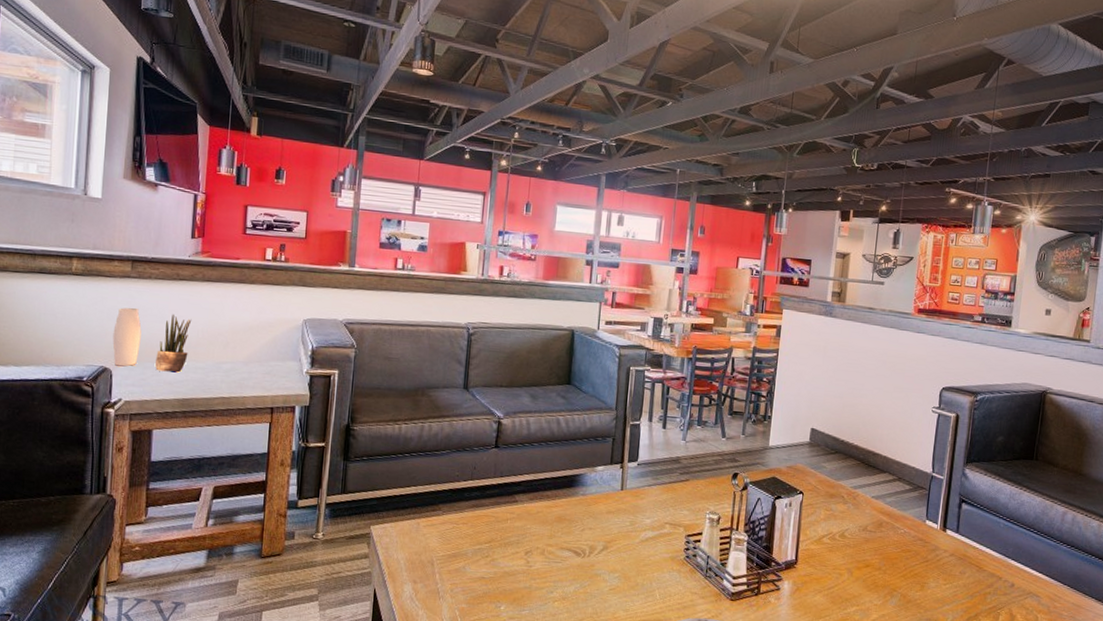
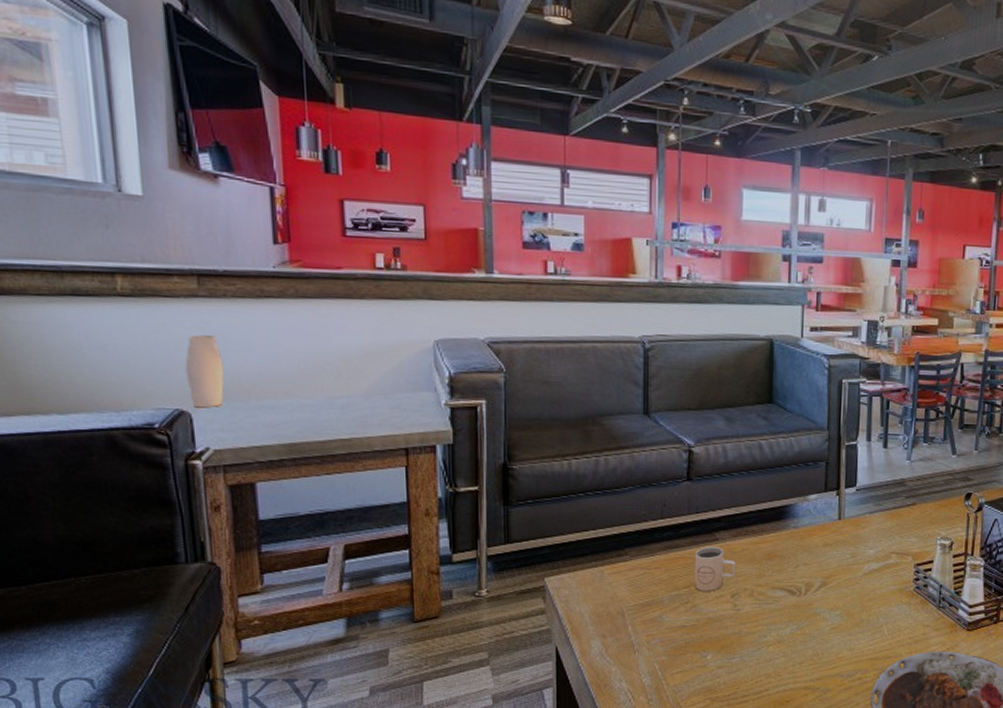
potted plant: present [155,313,192,373] -> none [247,340,290,412]
mug: none [494,506,532,548] -> present [694,545,737,591]

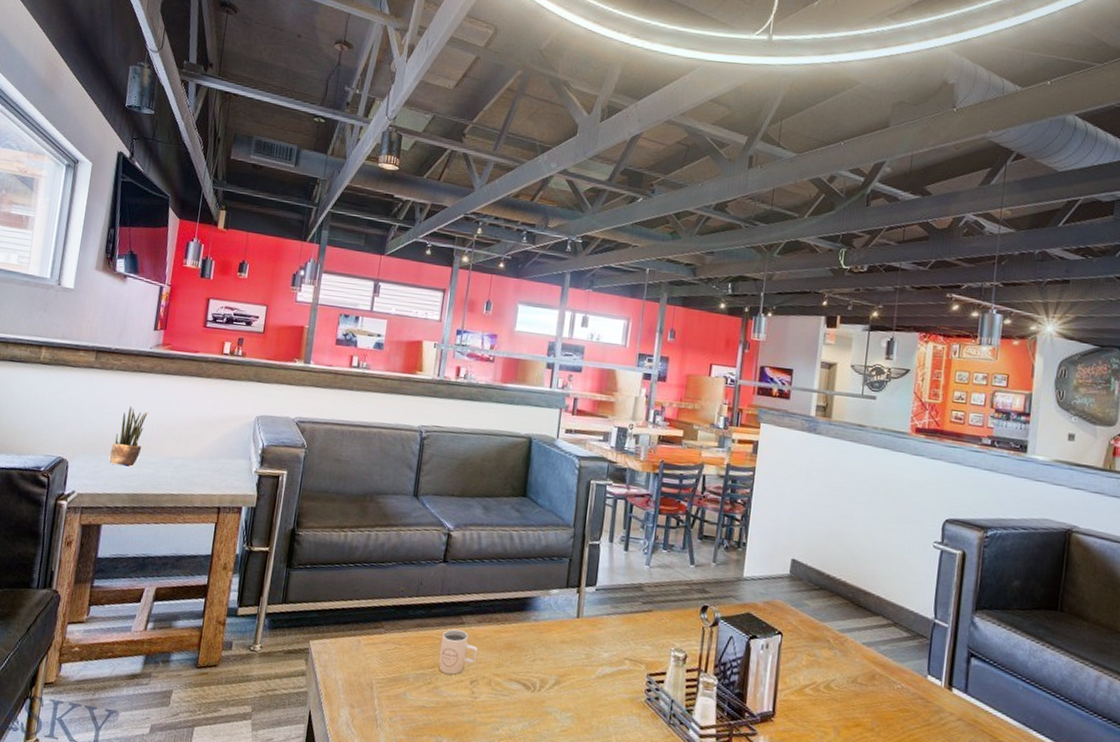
vase: present [185,334,225,408] -> none [71,398,100,459]
potted plant: none [247,340,290,412] -> present [109,405,148,466]

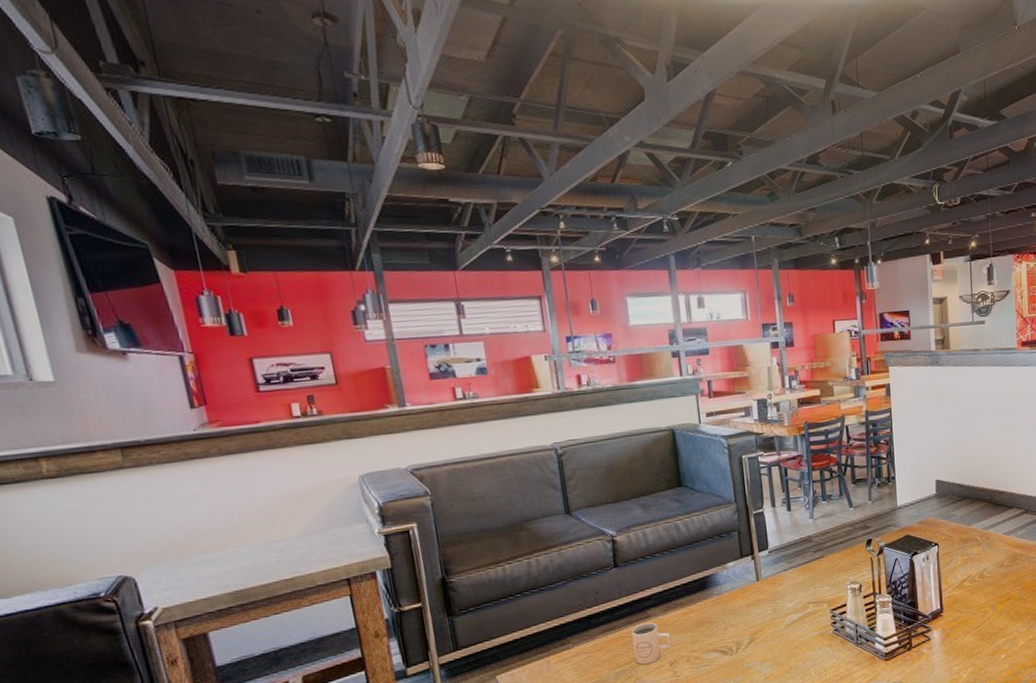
potted plant: present [109,405,148,466] -> none [186,499,228,567]

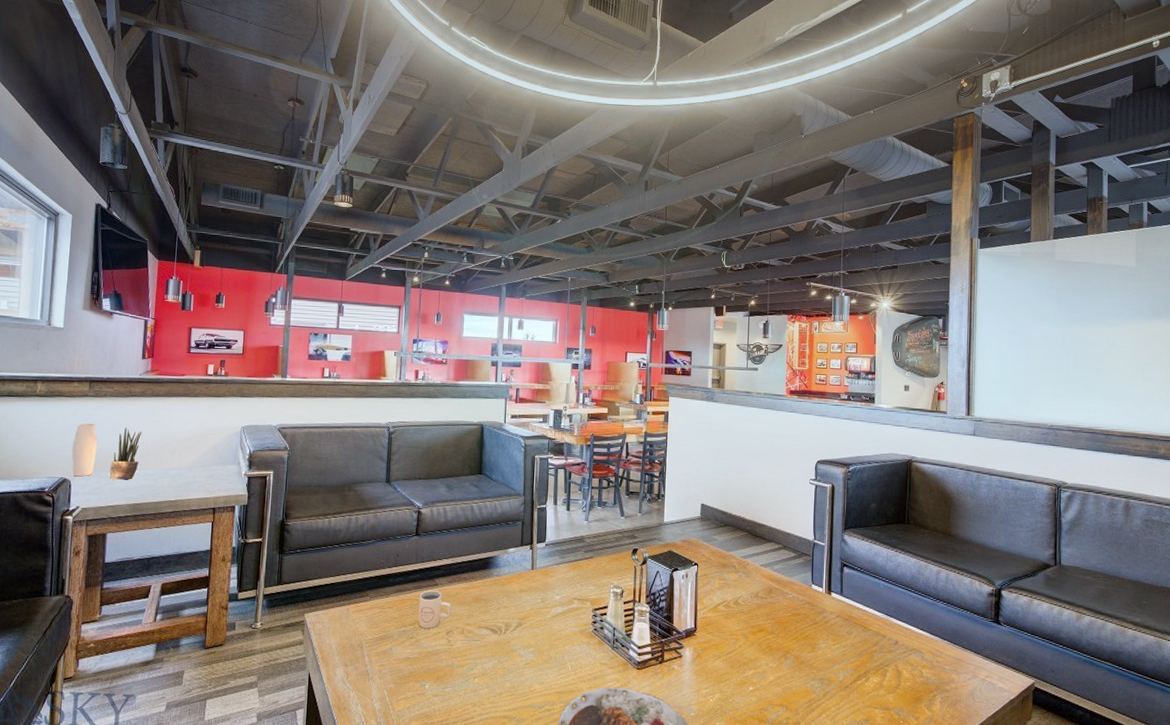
vase: none [120,501,165,572] -> present [71,423,98,477]
potted plant: none [186,499,228,567] -> present [110,427,142,480]

